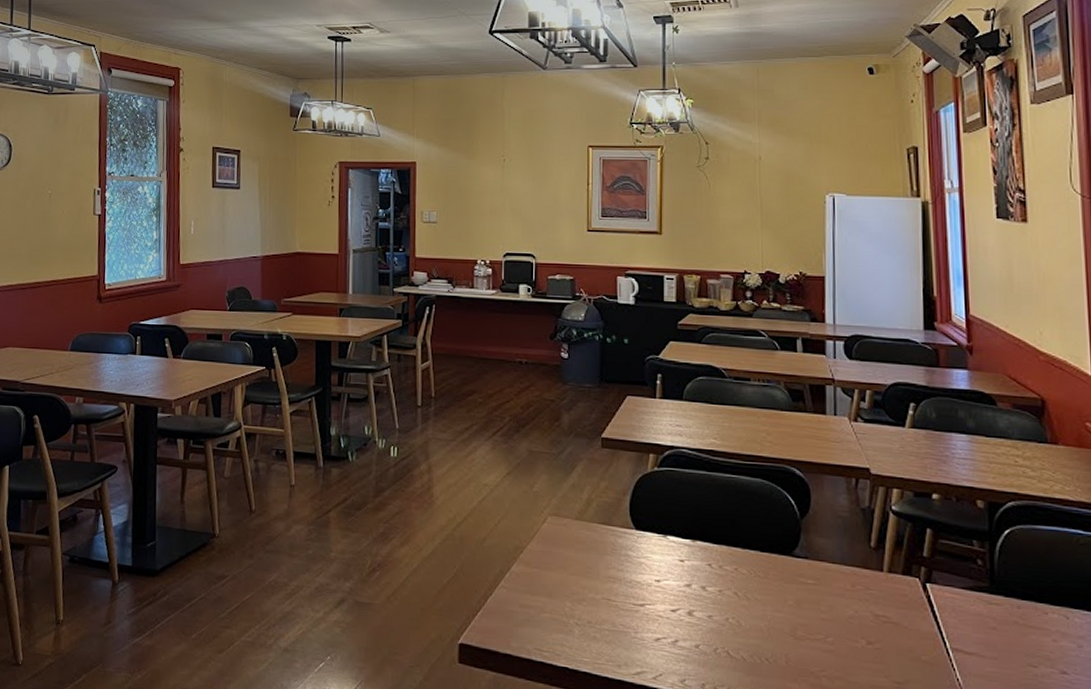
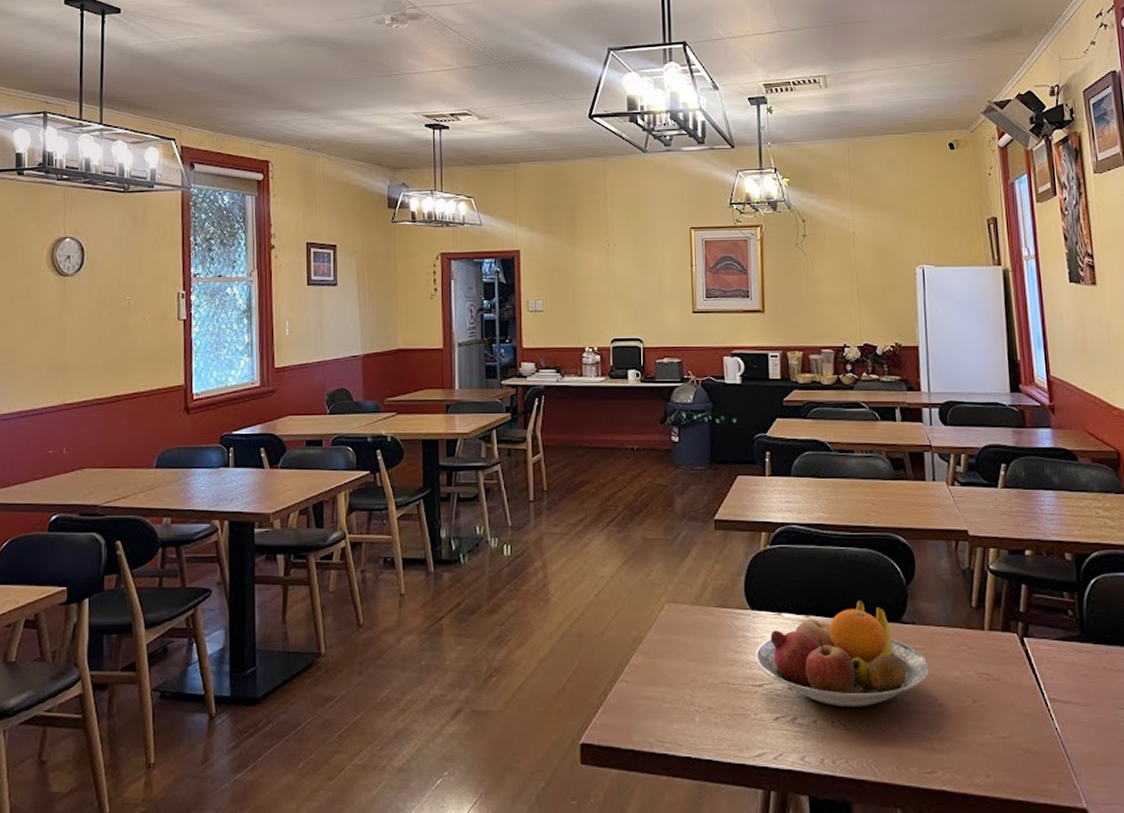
fruit bowl: none [637,529,822,637] -> present [754,600,930,708]

